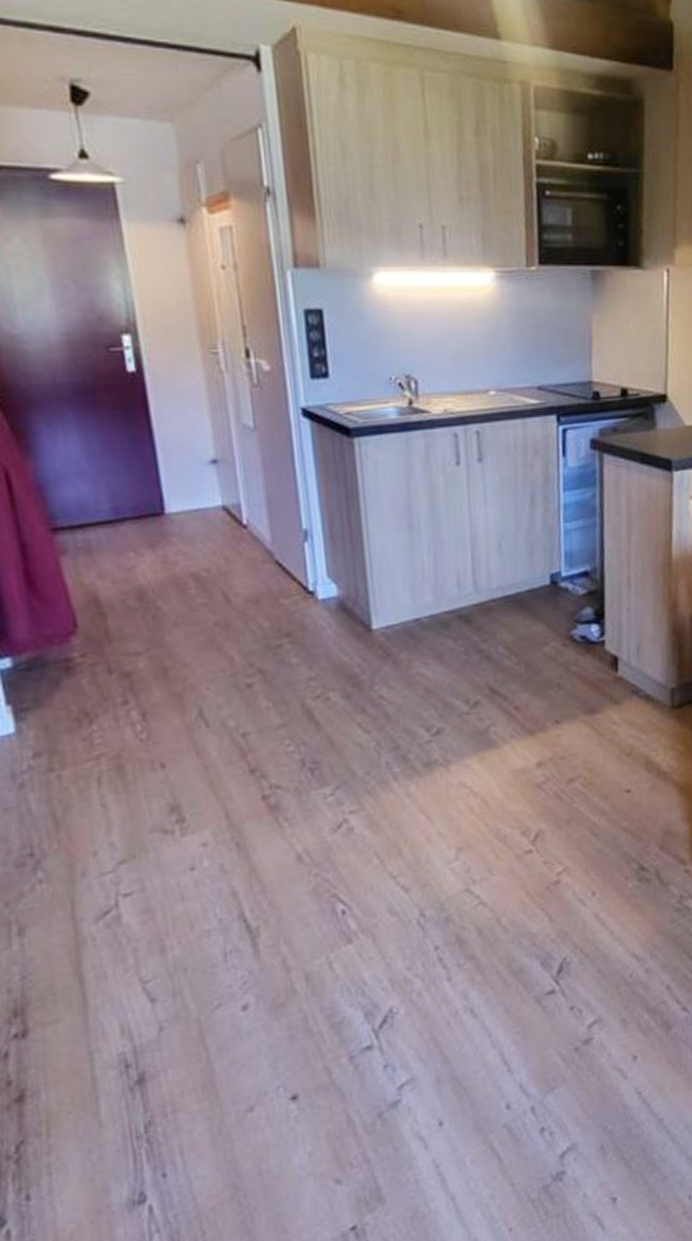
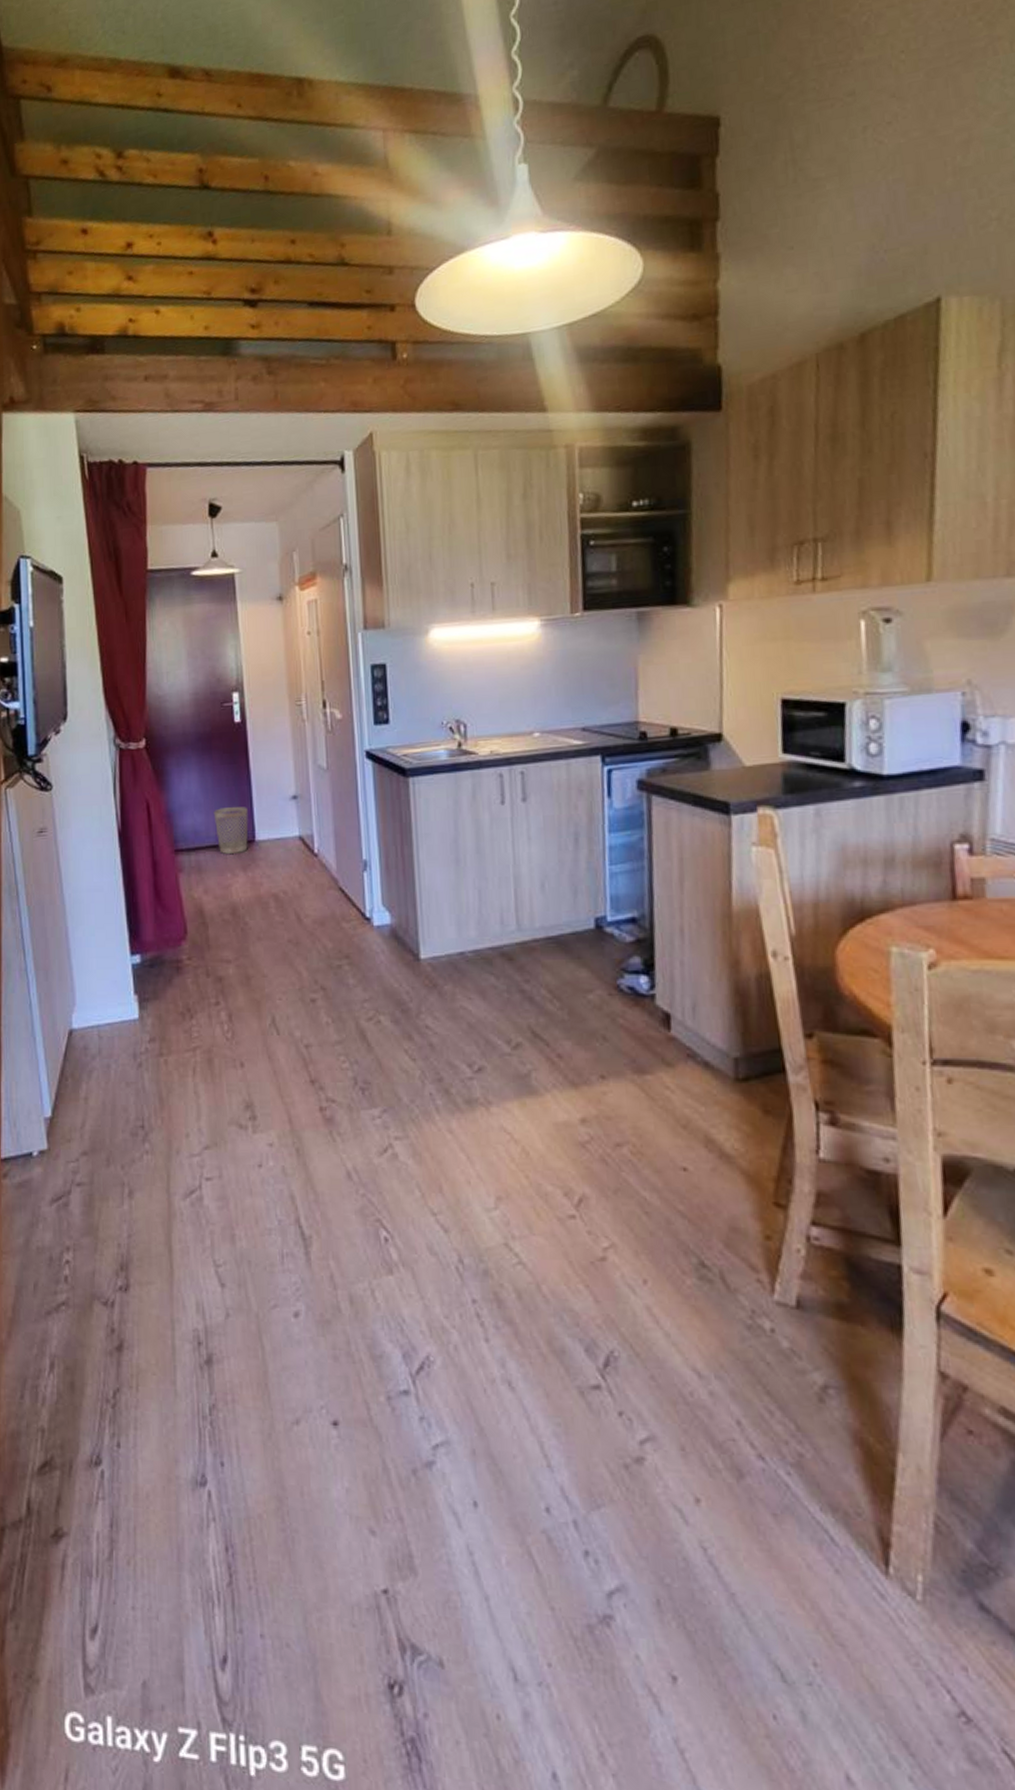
wastebasket: none [104,473,156,530] -> present [213,806,249,854]

